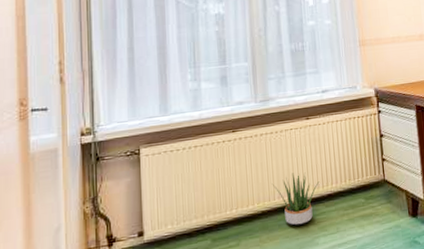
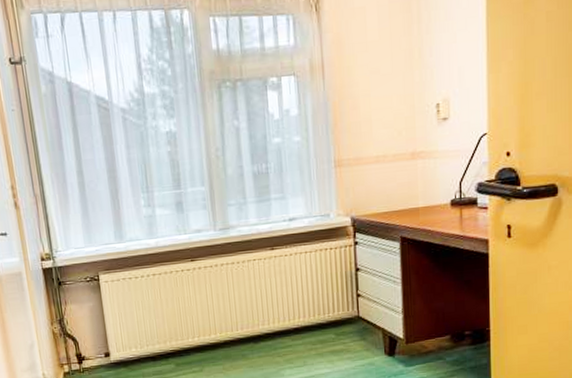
potted plant: present [272,172,320,226] -> none [234,305,286,357]

